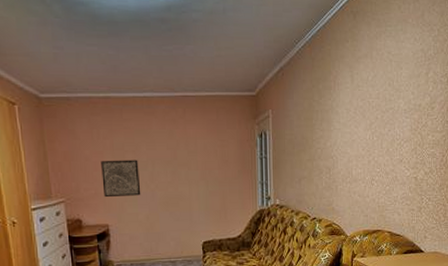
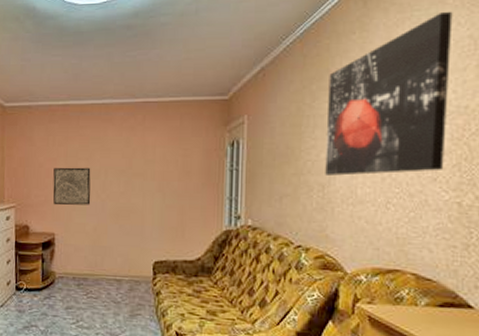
wall art: none [330,28,411,160] -> present [325,11,453,176]

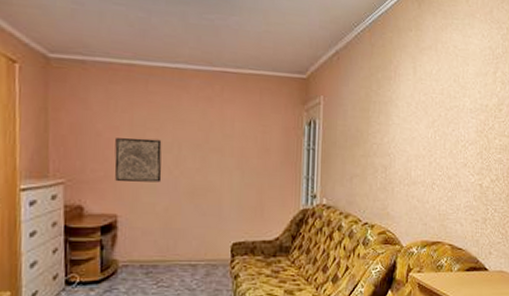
wall art: present [325,11,453,176] -> none [387,23,479,159]

